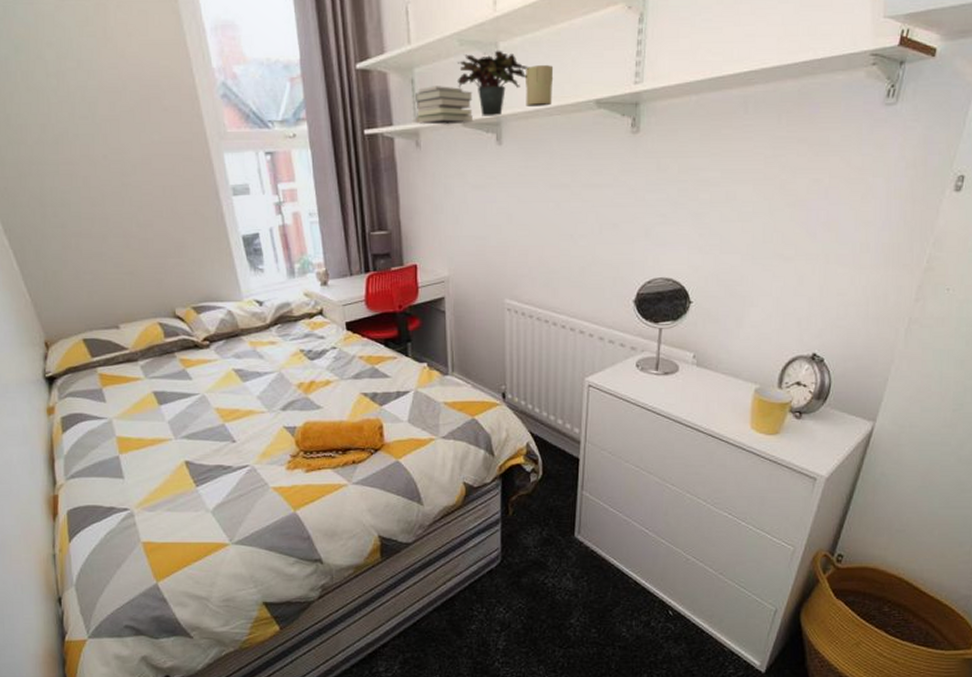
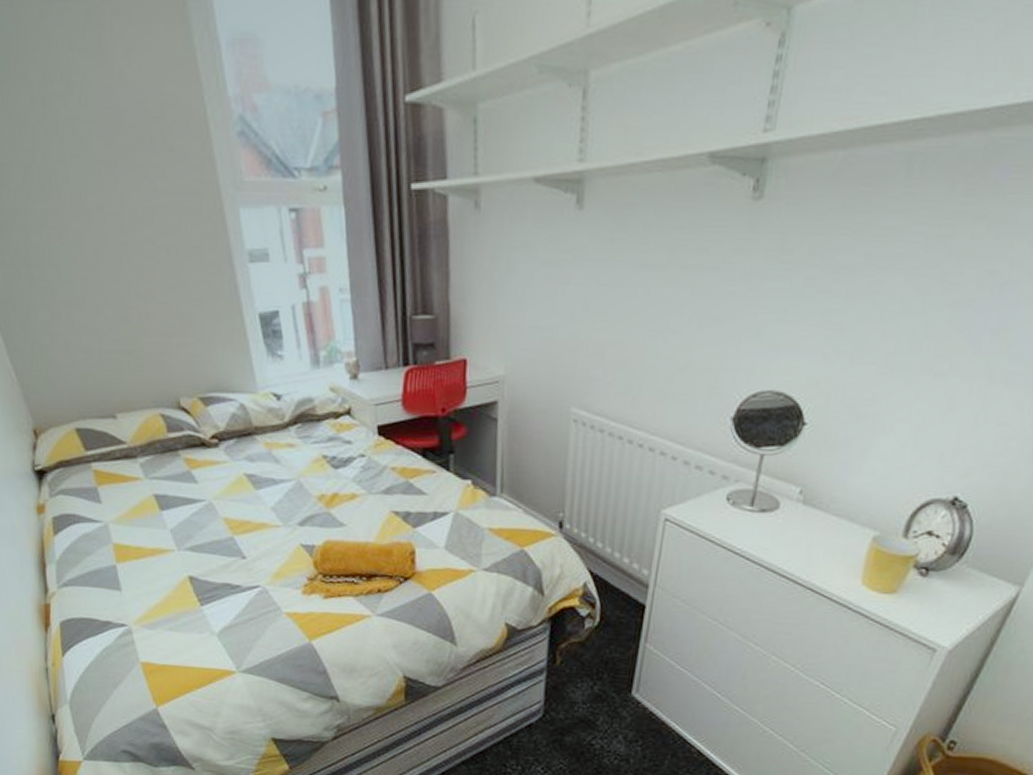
books: present [416,86,474,125] -> none [476,128,551,181]
potted plant: present [457,50,530,116] -> none [531,80,627,171]
candle: present [526,65,554,108] -> none [618,103,659,161]

